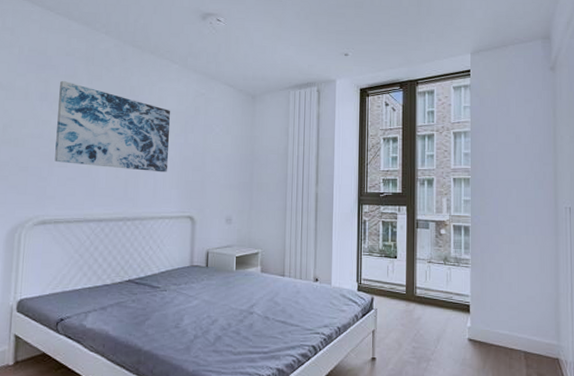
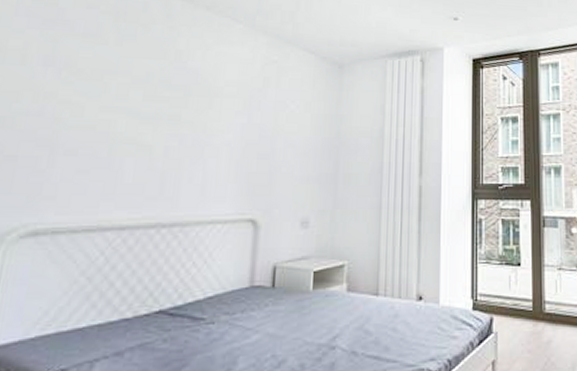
wall art: present [55,80,171,173] -> none [59,40,231,162]

